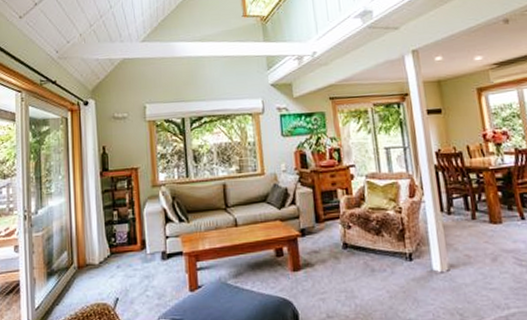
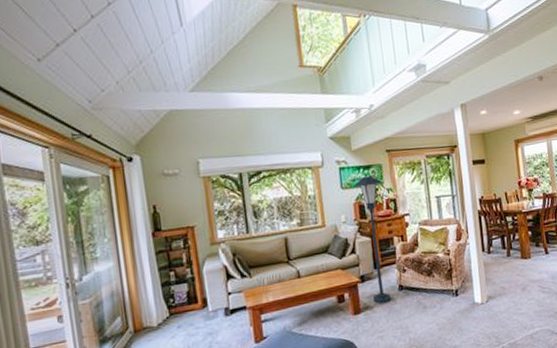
floor lamp: none [294,123,335,262] -> present [353,175,392,304]

